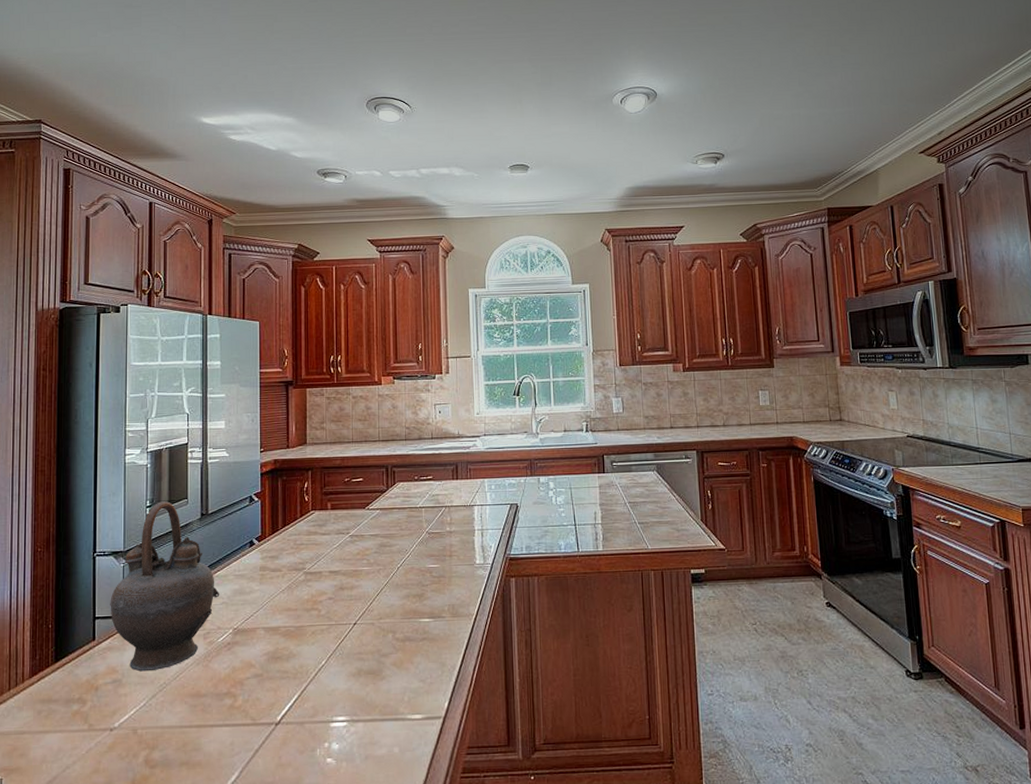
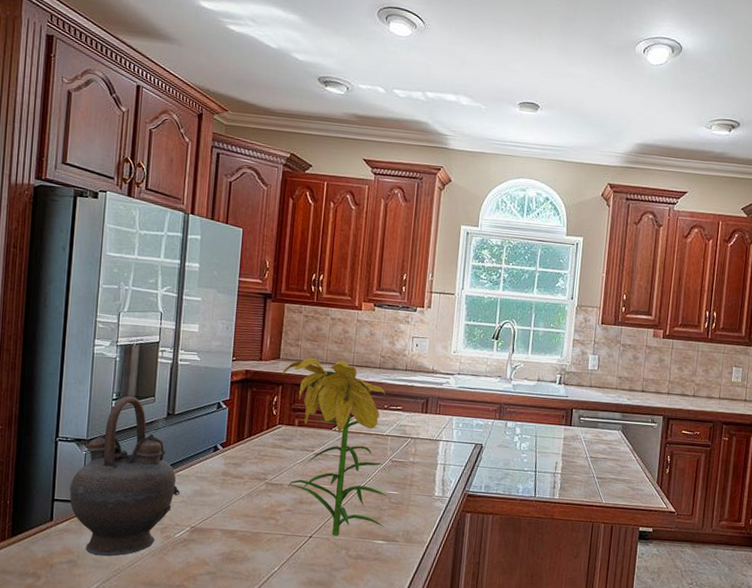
flower: none [311,436,428,620] -> present [283,357,387,536]

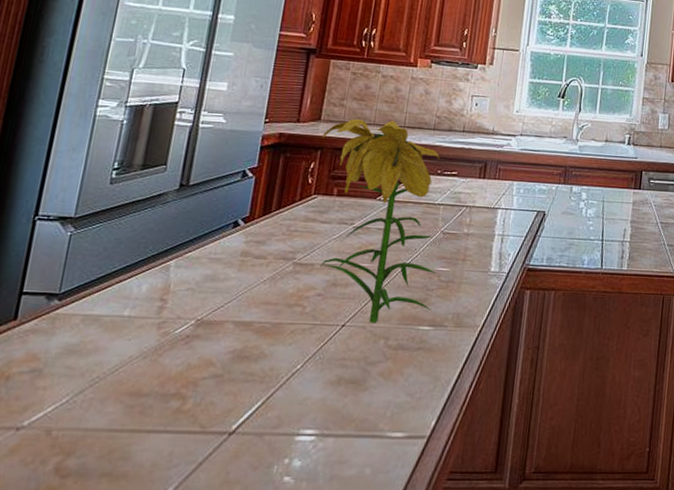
teapot: present [69,396,180,557] -> none [43,165,187,362]

